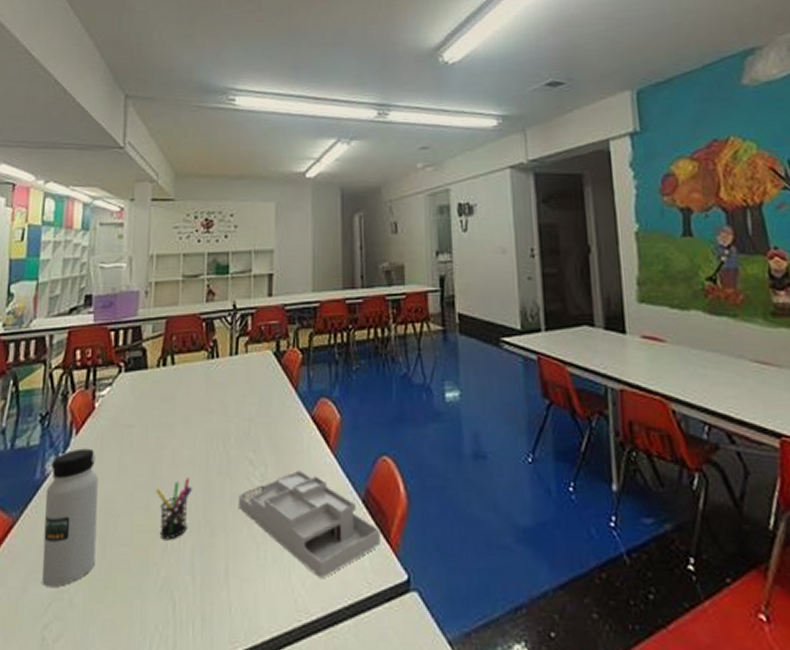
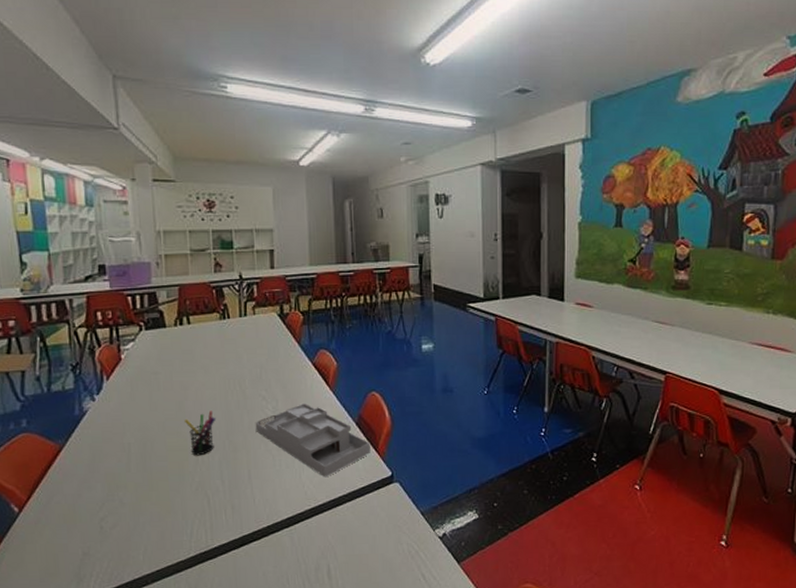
water bottle: present [42,448,98,586] -> none [86,390,138,492]

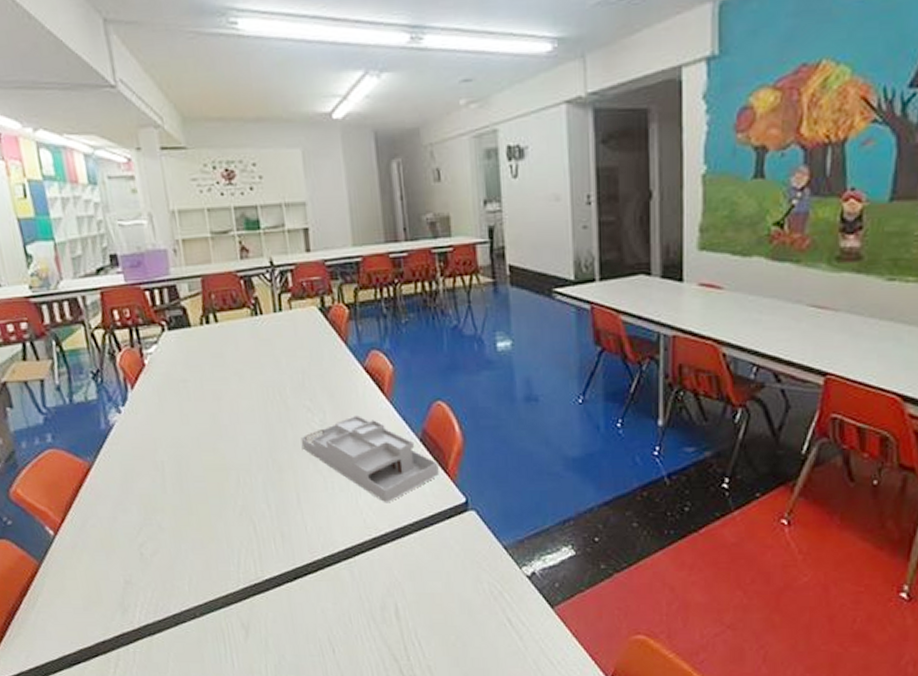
pen holder: present [185,410,216,456] -> none [221,424,256,476]

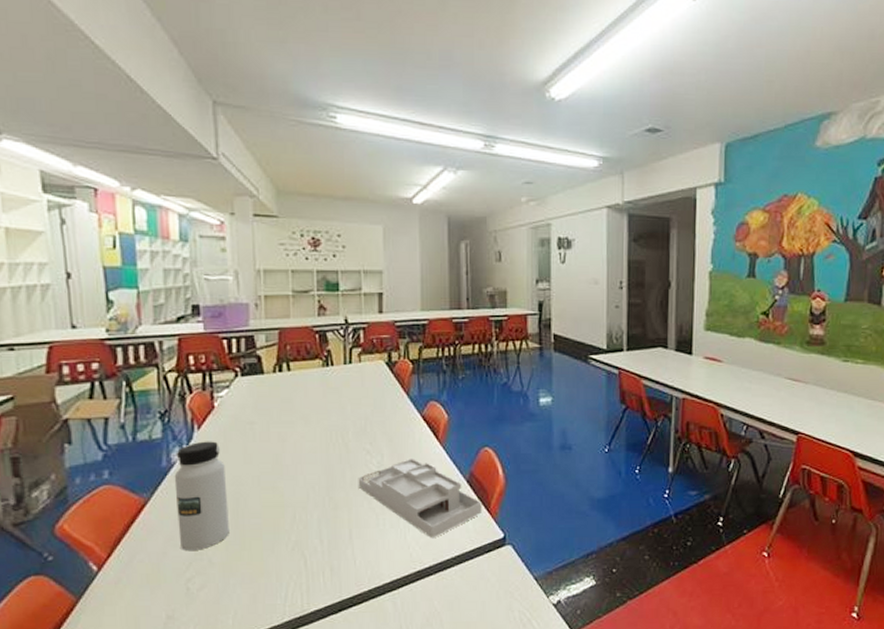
water bottle: none [113,401,175,515] -> present [174,441,229,550]

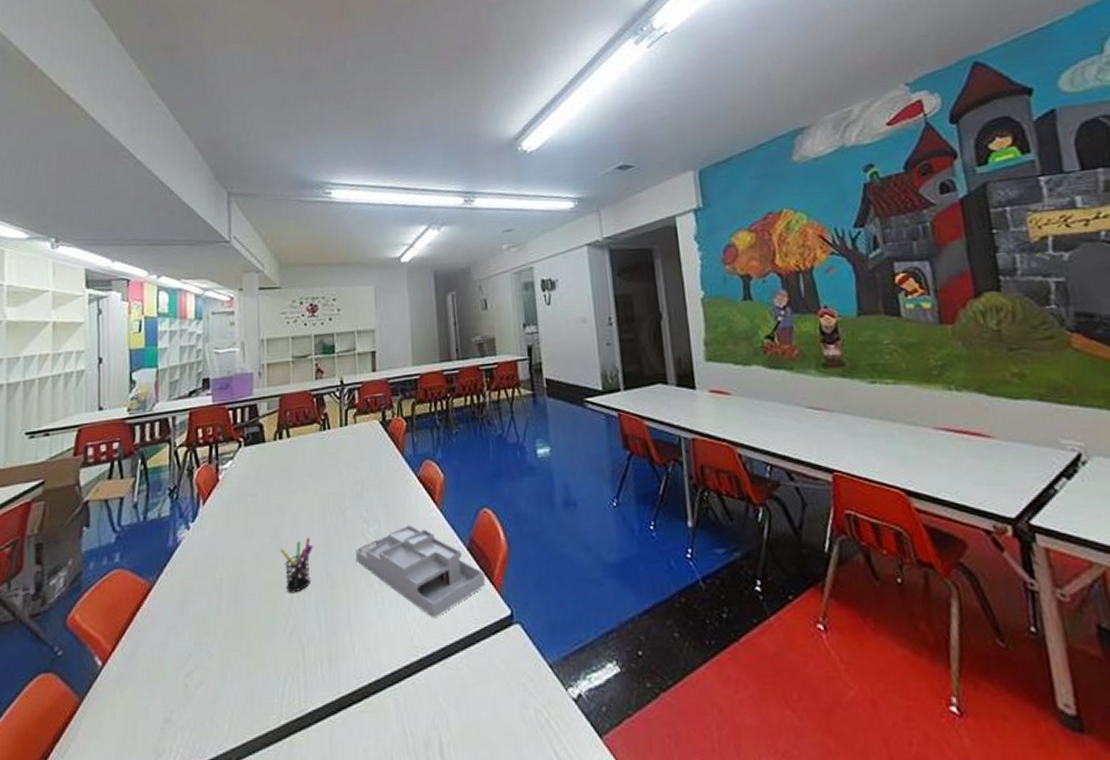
water bottle: present [174,441,229,550] -> none [179,516,228,640]
pen holder: none [282,464,316,513] -> present [280,537,314,593]

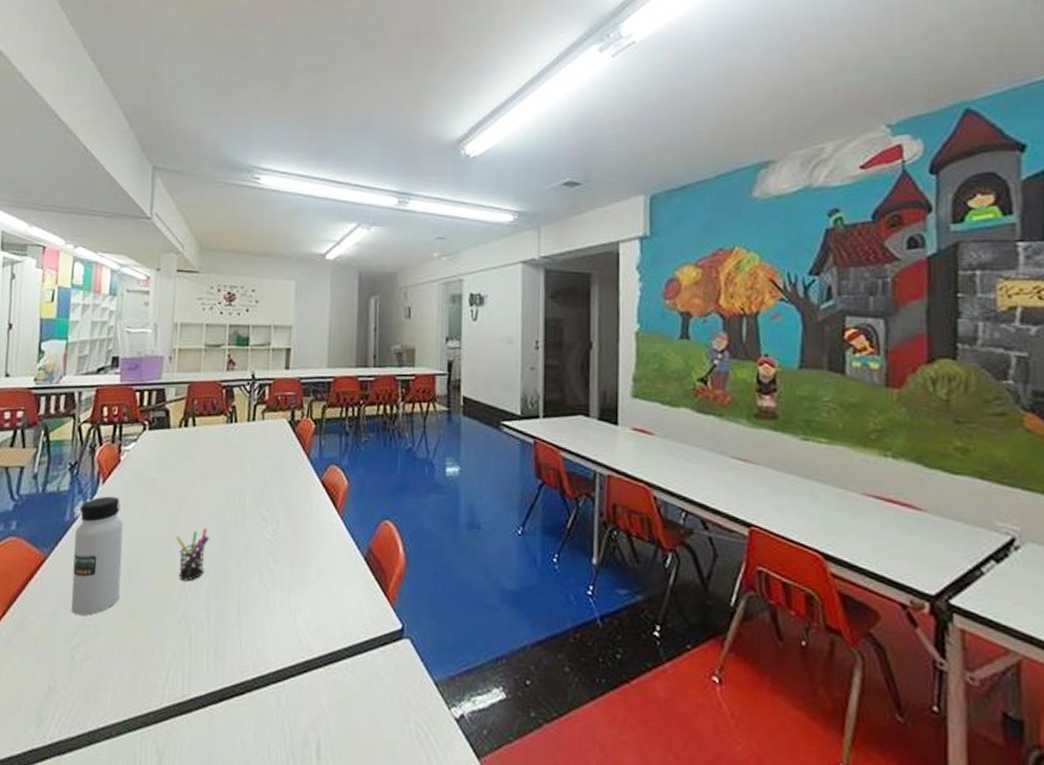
water bottle: none [179,516,228,640] -> present [71,496,123,615]
desk organizer: present [355,525,485,619] -> none [251,528,379,624]

